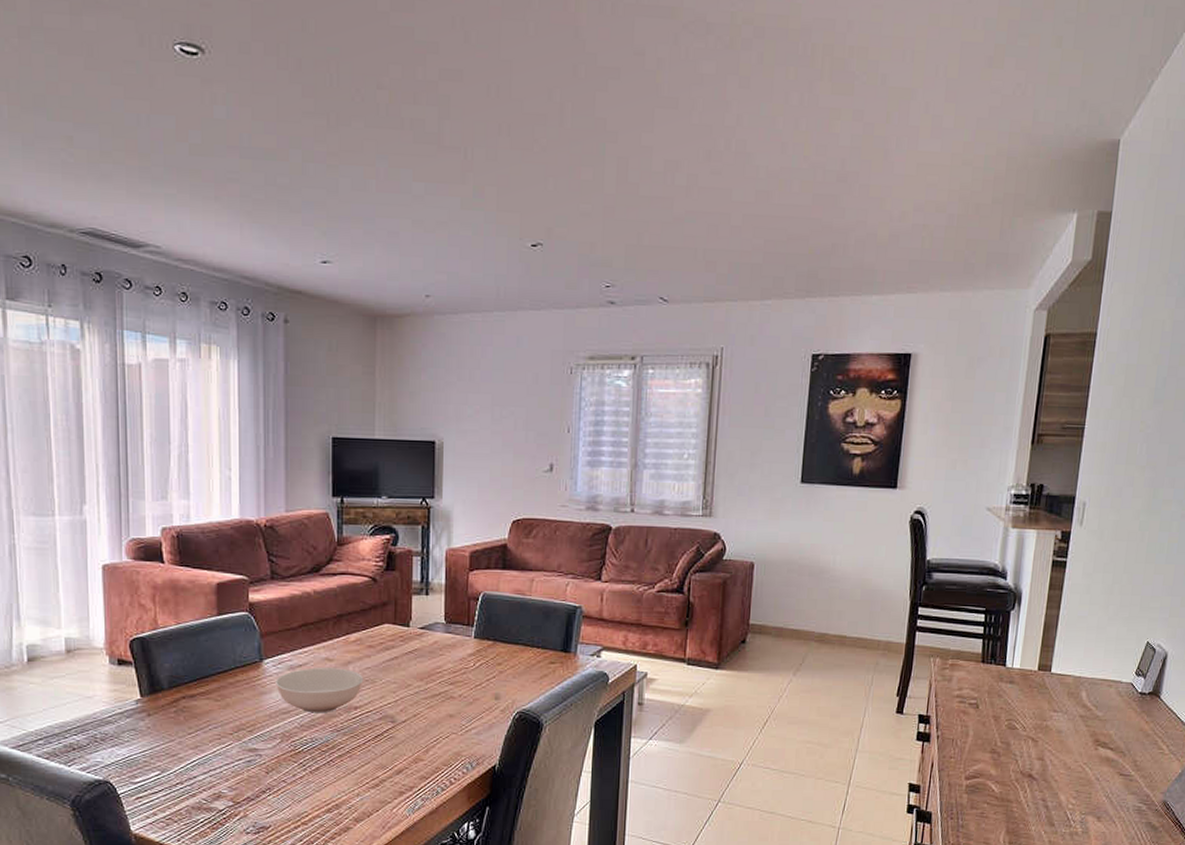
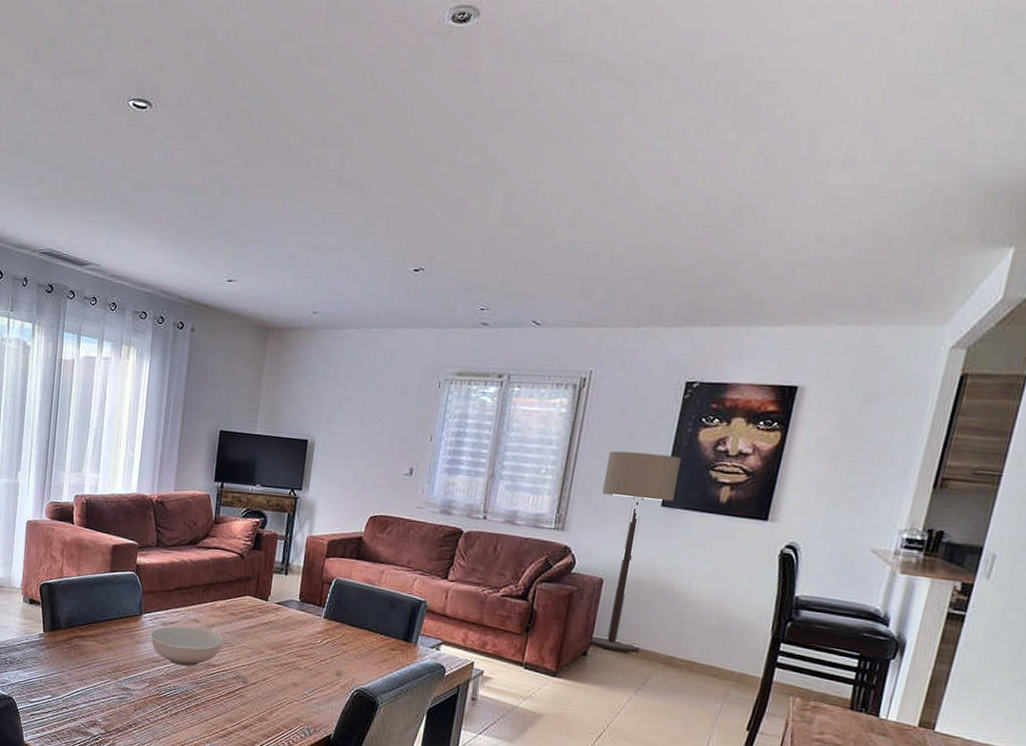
floor lamp: none [745,429,814,635] -> present [587,451,681,654]

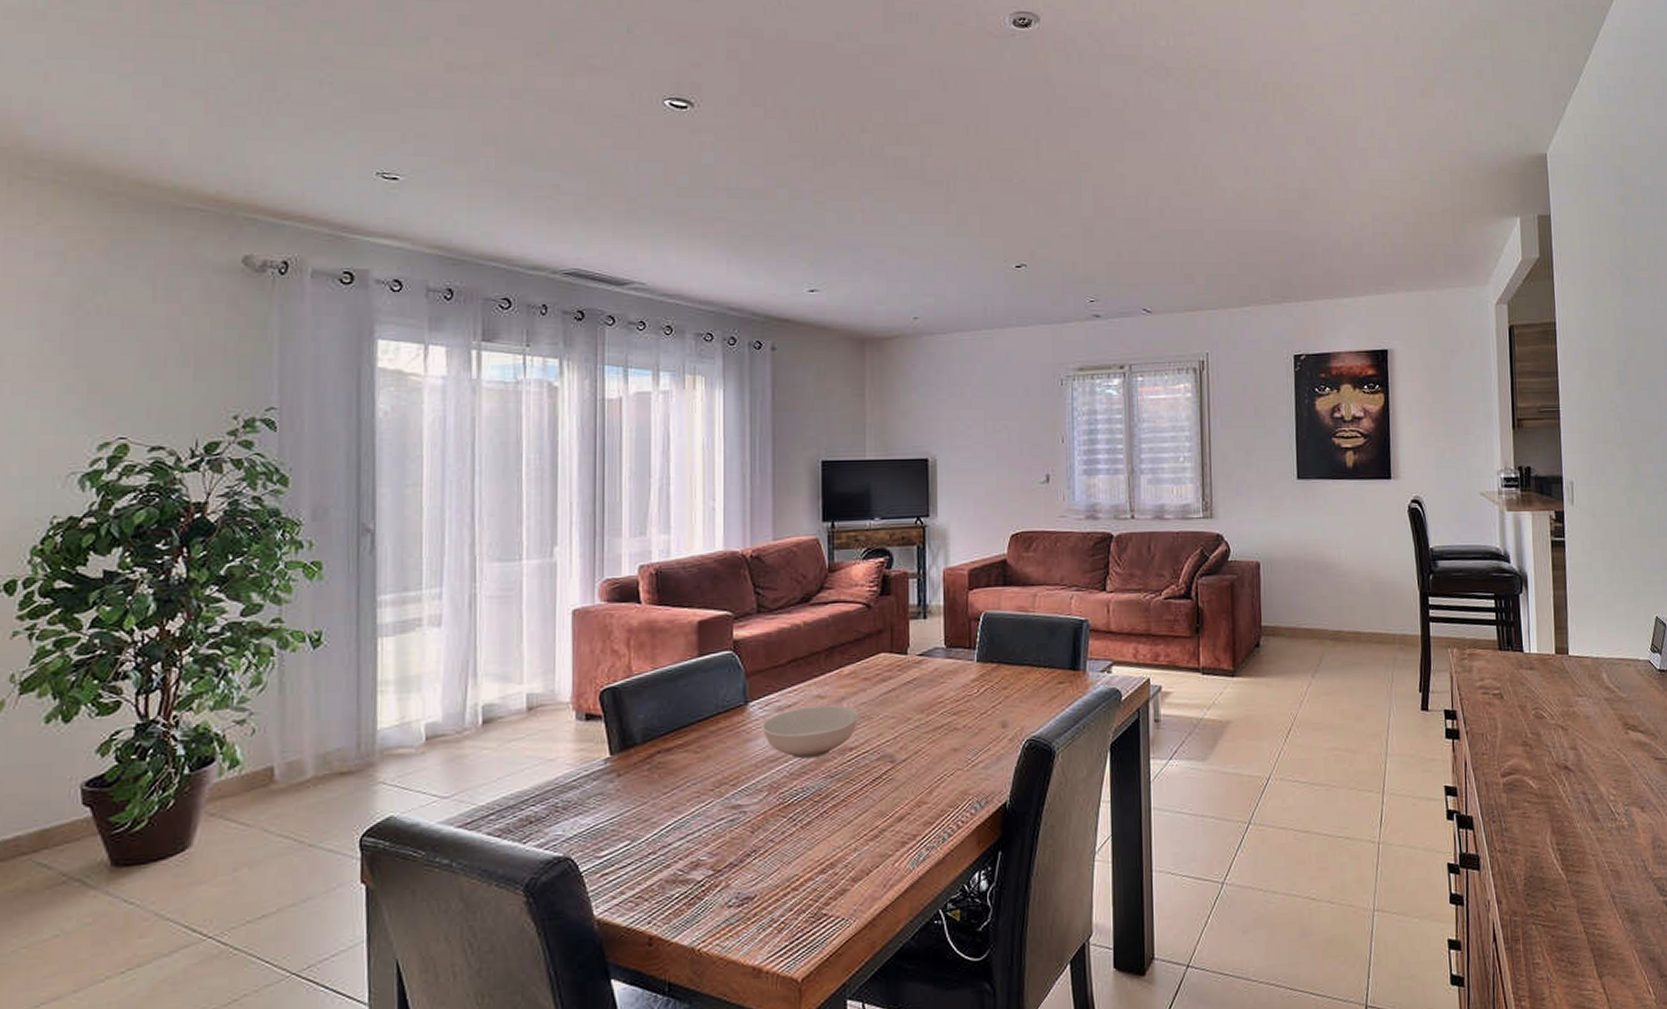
floor lamp: present [587,451,681,654] -> none [1240,427,1308,637]

